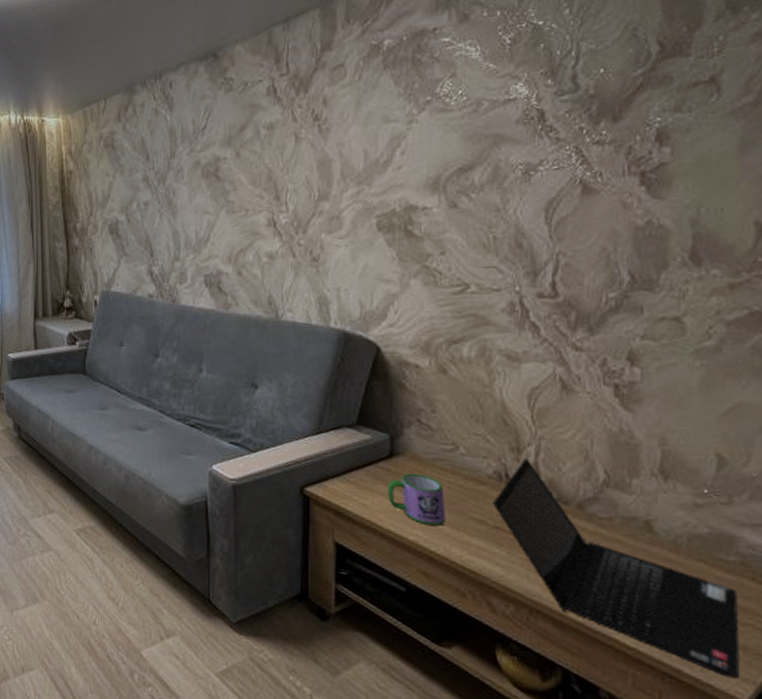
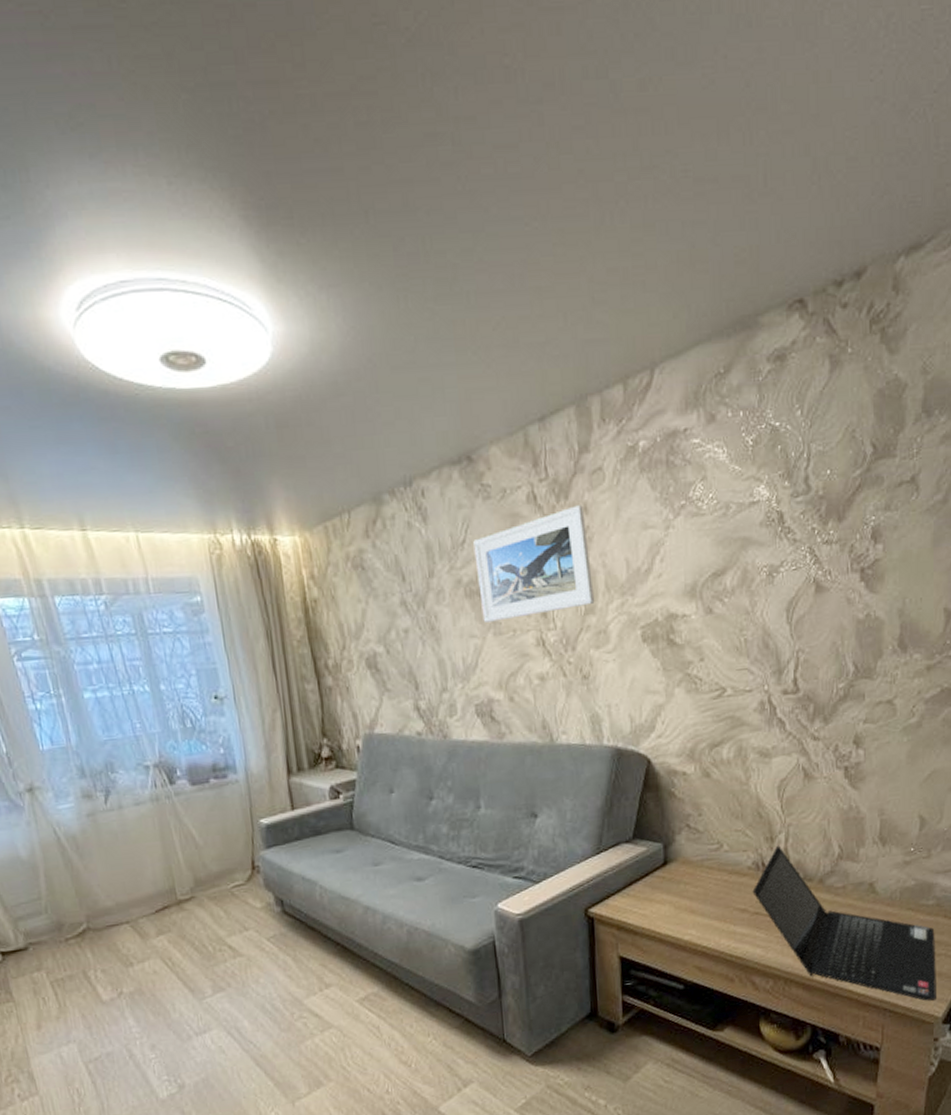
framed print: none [213,98,329,201] -> present [473,505,595,622]
mug: present [387,473,446,526] -> none [663,876,715,923]

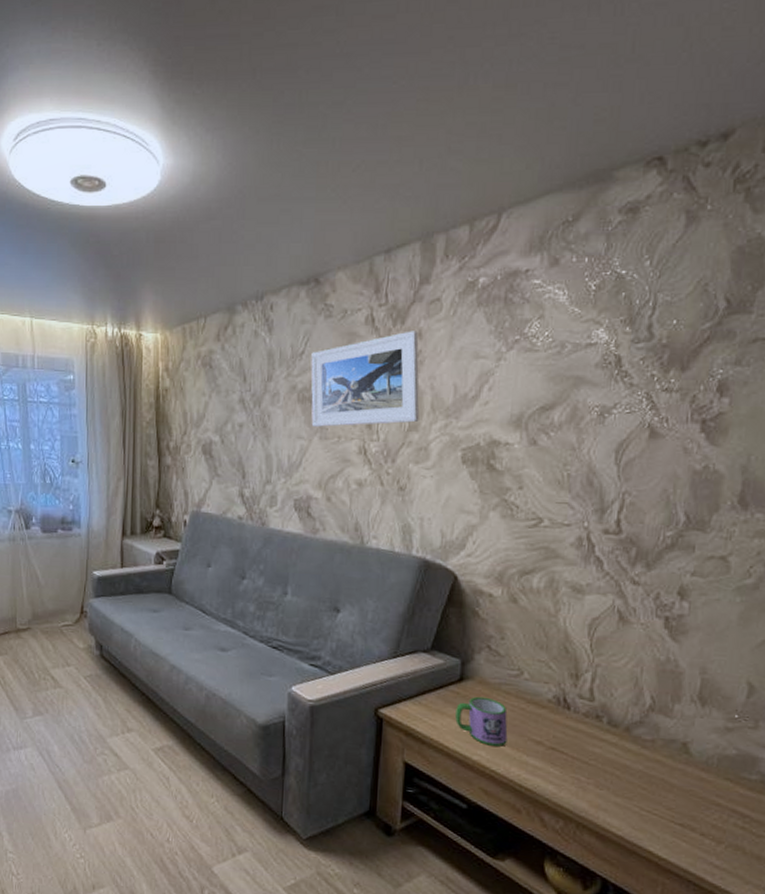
mug: none [663,876,715,923] -> present [455,696,508,747]
laptop computer: present [752,845,936,1001] -> none [550,684,757,885]

